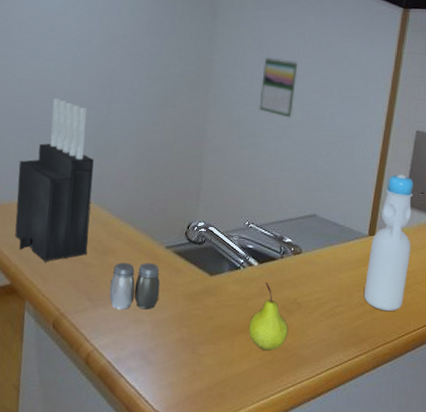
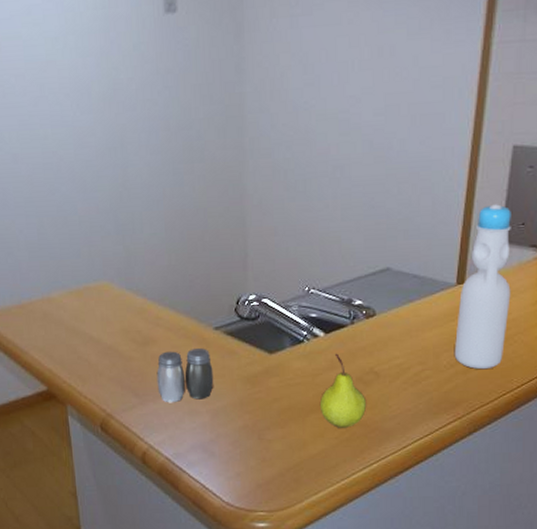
knife block: present [15,98,94,262] -> none [32,171,126,362]
calendar: present [259,57,298,118] -> none [307,78,354,154]

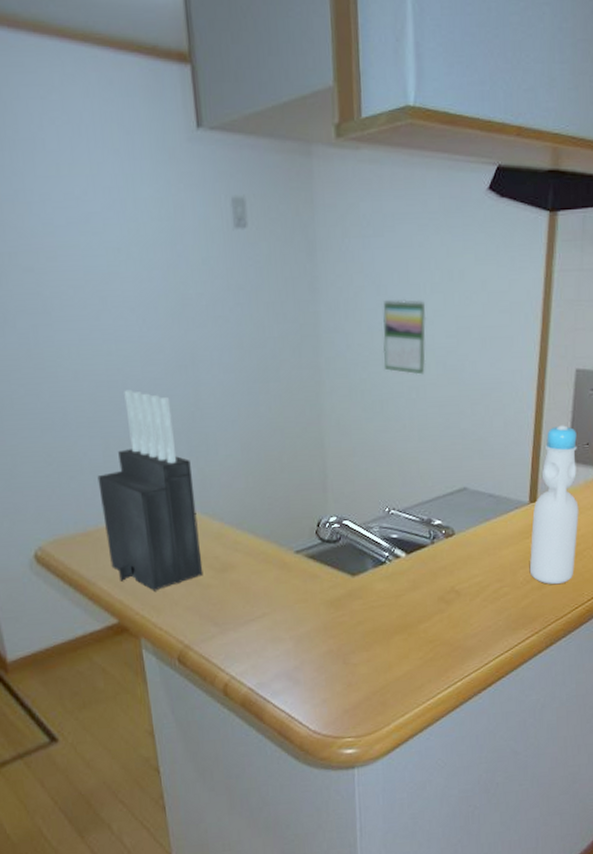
knife block: none [32,171,126,362] -> present [97,389,203,591]
salt and pepper shaker: present [157,348,214,403] -> none [236,573,296,631]
calendar: none [307,78,354,154] -> present [383,299,427,375]
fruit: present [319,353,367,428] -> none [403,573,449,649]

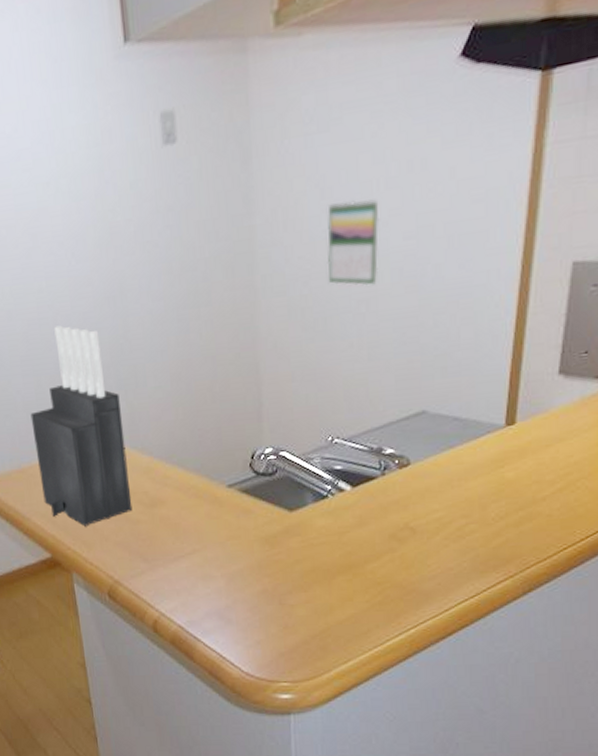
bottle: present [529,425,579,585] -> none [503,331,572,521]

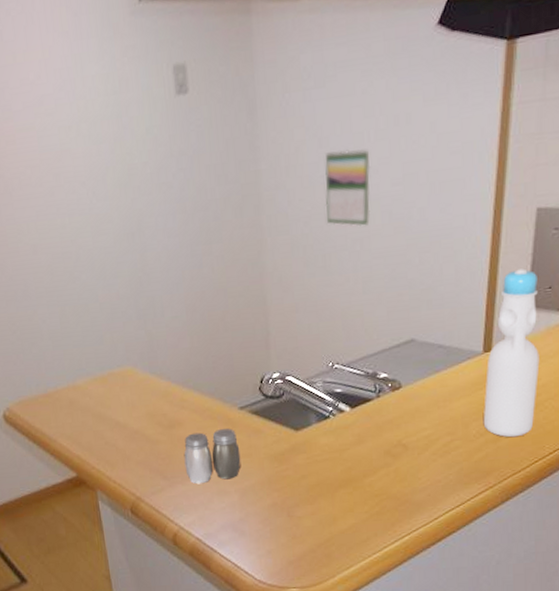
knife block: present [30,325,133,527] -> none [55,259,153,447]
salt and pepper shaker: none [166,508,229,568] -> present [184,429,241,485]
bottle: none [503,331,572,521] -> present [483,268,540,438]

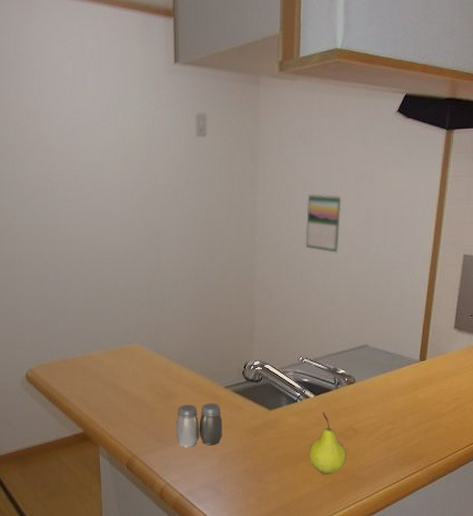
fruit: none [348,427,396,502] -> present [308,412,347,474]
bottle: present [483,268,540,438] -> none [417,299,462,431]

